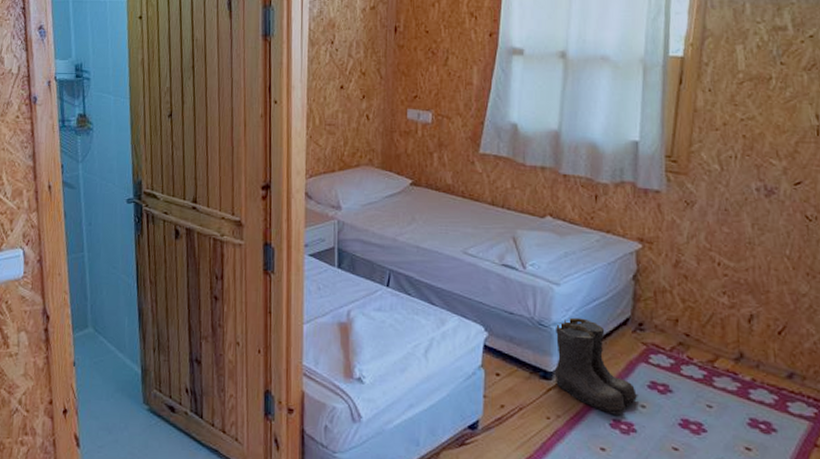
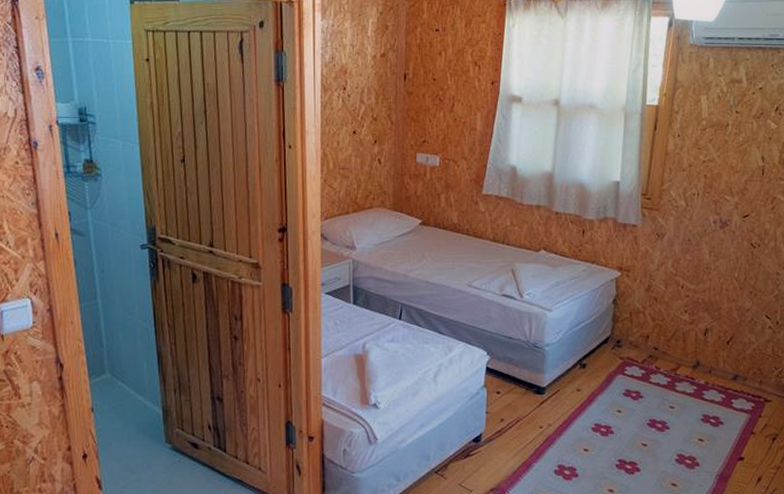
boots: present [554,317,638,415] -> none [546,339,615,420]

